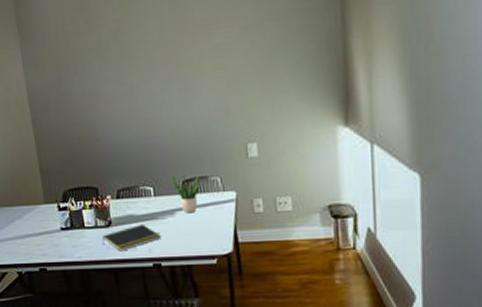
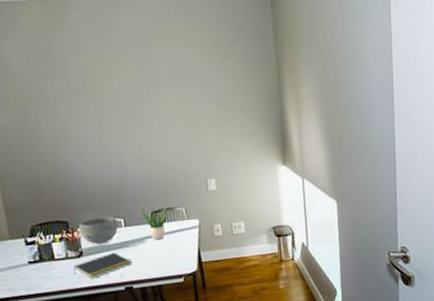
bowl: none [108,184,148,214] -> present [78,216,119,245]

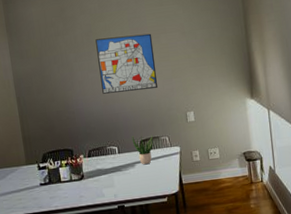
notepad: present [73,252,132,279] -> none [76,175,124,199]
bowl: present [78,216,119,245] -> none [81,145,113,169]
wall art: none [93,82,172,155] -> present [95,33,158,94]

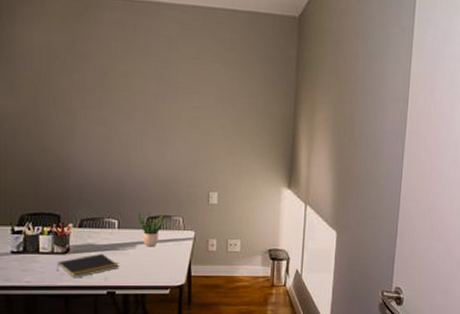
notepad: none [76,175,124,199] -> present [56,253,119,278]
wall art: present [95,33,158,94] -> none [109,85,182,159]

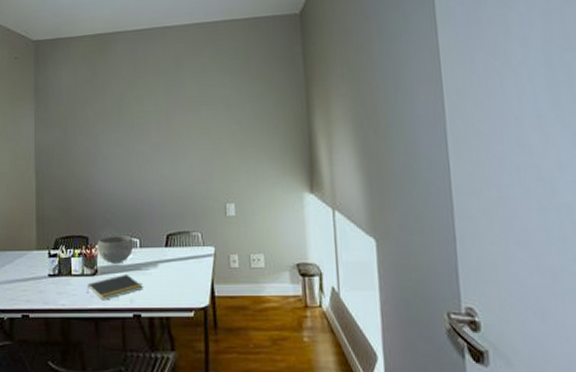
bowl: none [70,215,111,243] -> present [97,235,134,264]
potted plant: present [137,210,164,247] -> none [157,228,183,266]

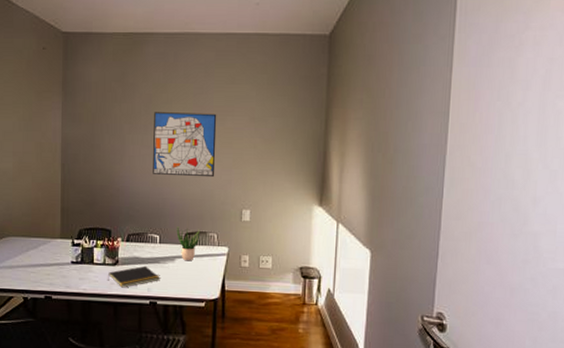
bowl: present [97,235,134,264] -> none [119,231,154,256]
wall art: none [126,104,193,173] -> present [153,112,217,178]
potted plant: none [157,228,183,266] -> present [176,226,201,261]

